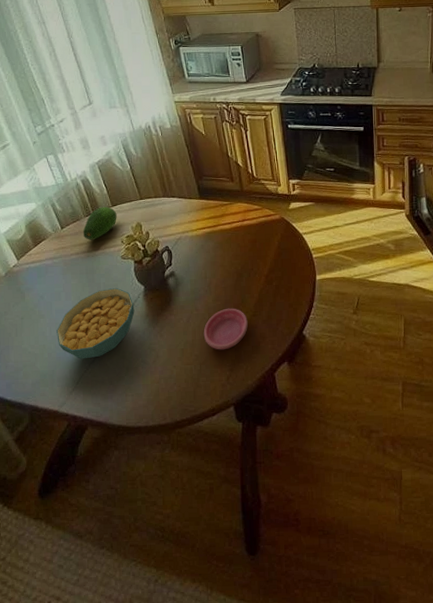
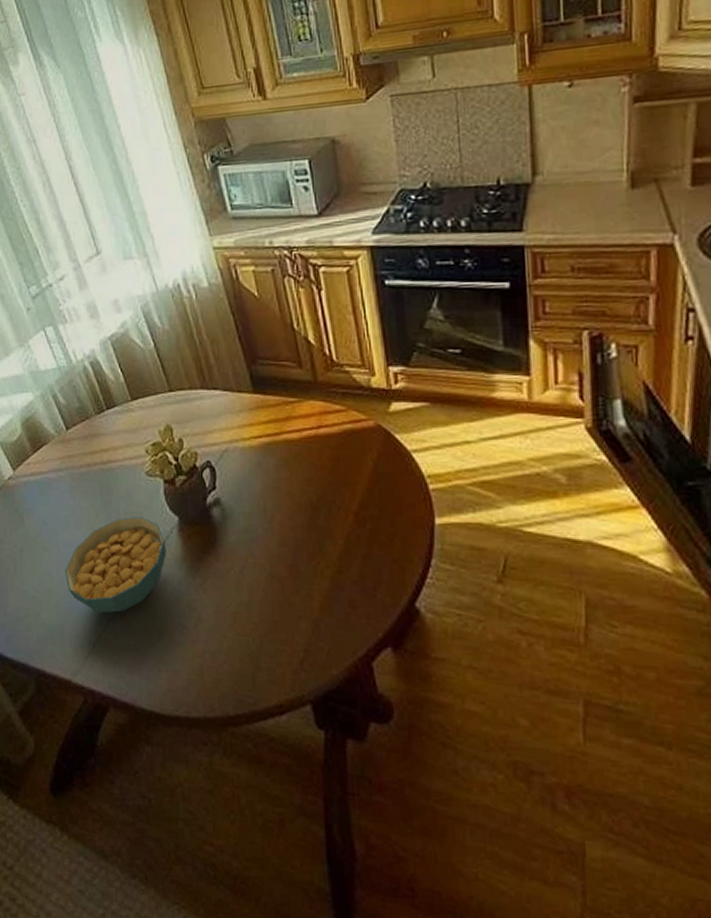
fruit: present [82,206,117,240] -> none [94,400,139,447]
saucer: present [203,308,248,350] -> none [264,558,330,620]

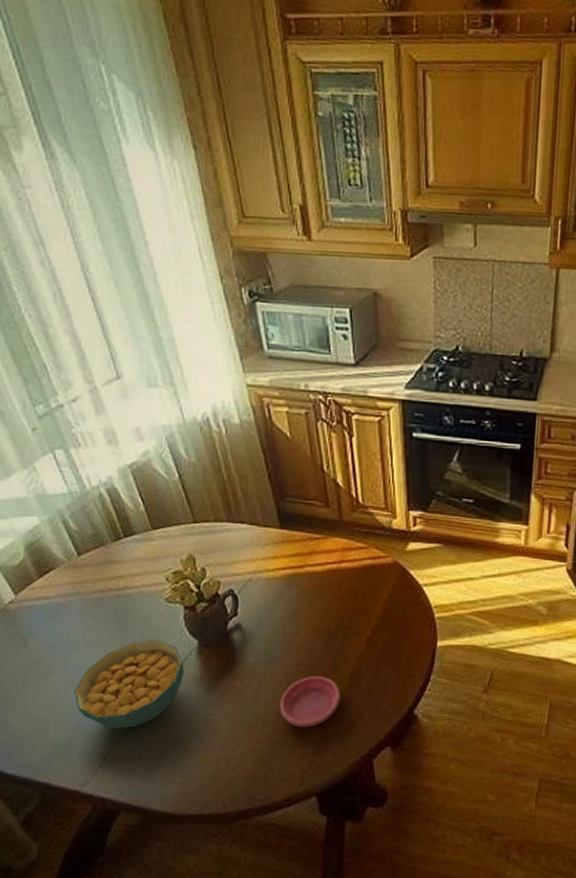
saucer: none [264,558,330,620] -> present [279,675,340,728]

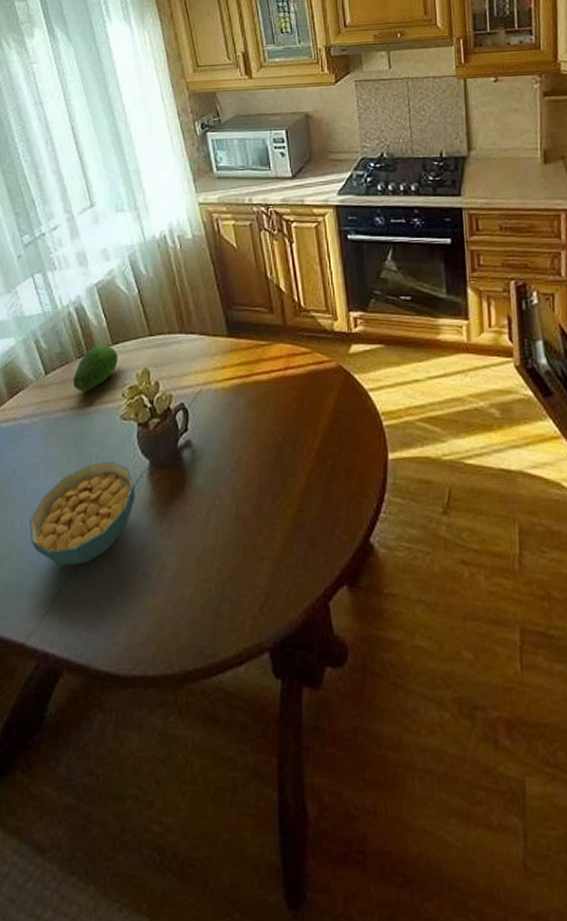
fruit: none [109,529,160,574] -> present [72,345,118,391]
saucer: present [279,675,340,728] -> none [228,497,291,562]

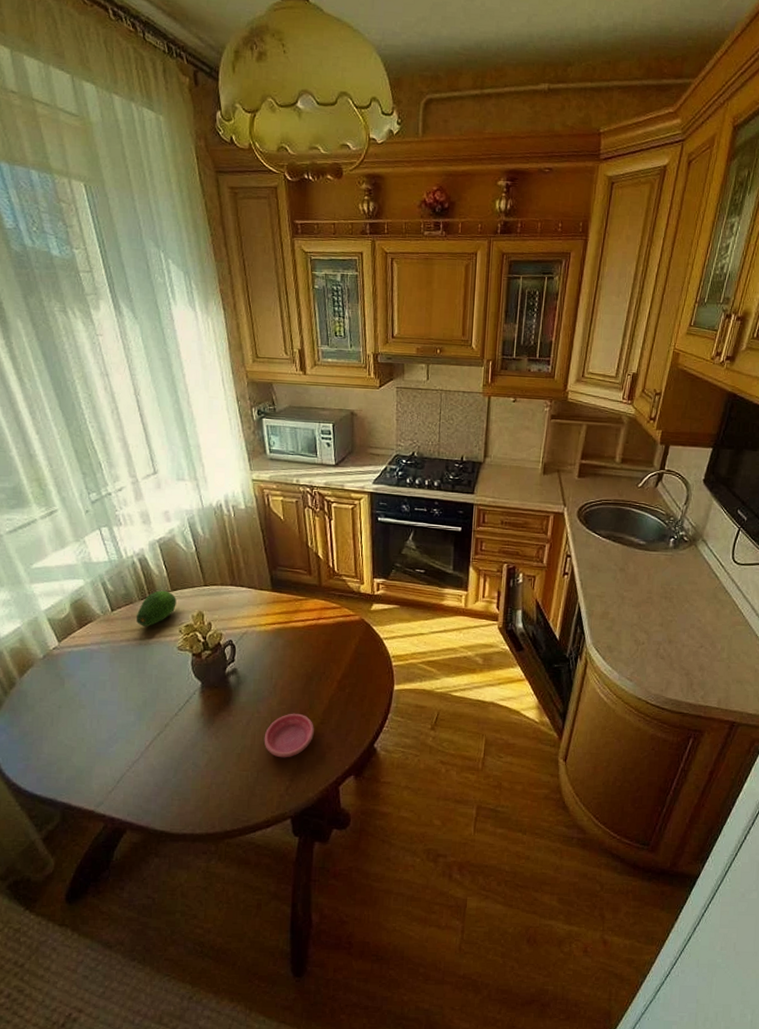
cereal bowl: present [29,460,135,566] -> none [98,681,189,757]
saucer: none [228,497,291,562] -> present [264,713,314,758]

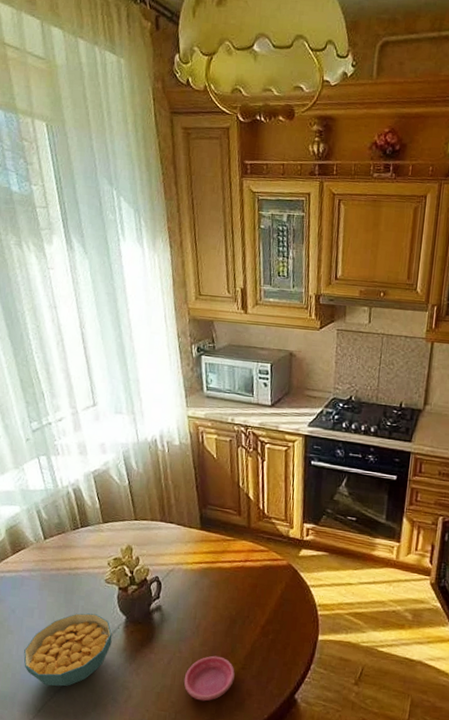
cereal bowl: none [98,681,189,757] -> present [23,613,113,687]
fruit: present [135,590,177,627] -> none [66,522,107,557]

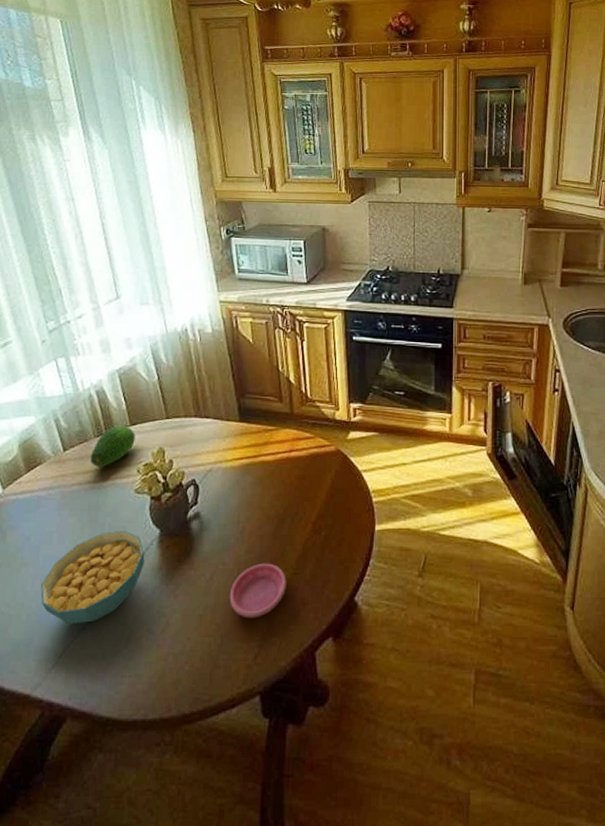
fruit: none [66,522,107,557] -> present [89,425,136,467]

